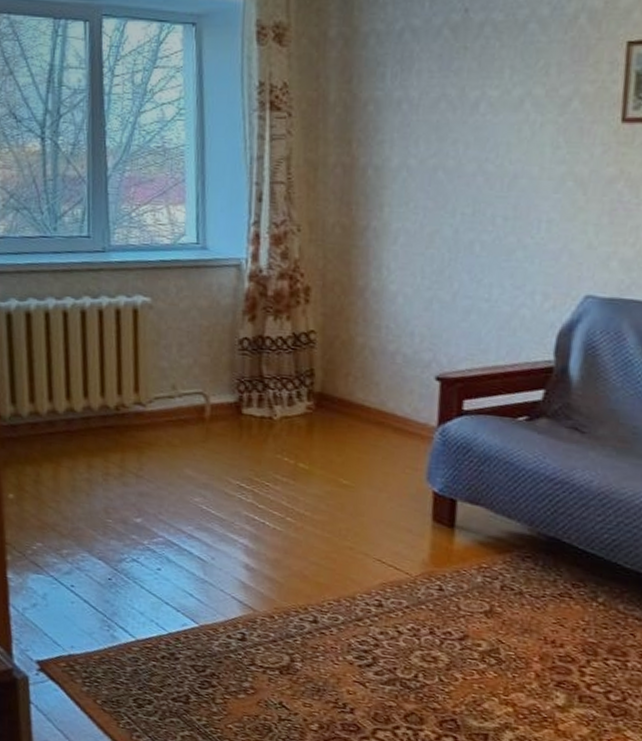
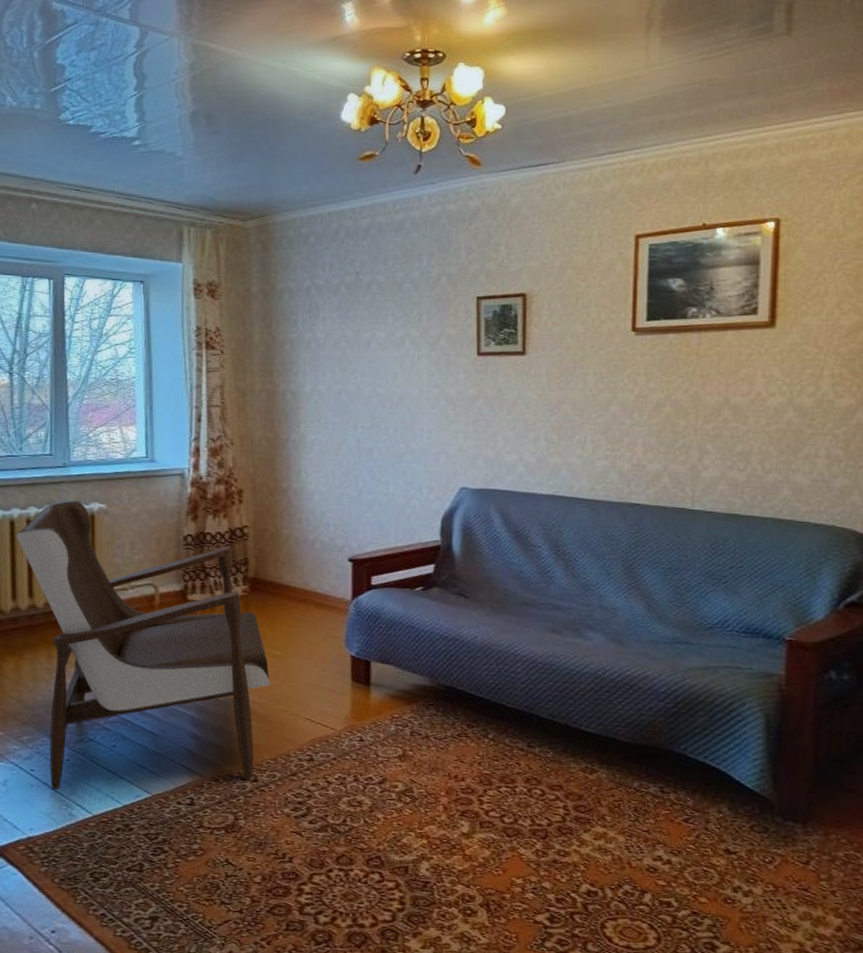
armchair: none [51,290,336,621] -> present [16,499,270,791]

